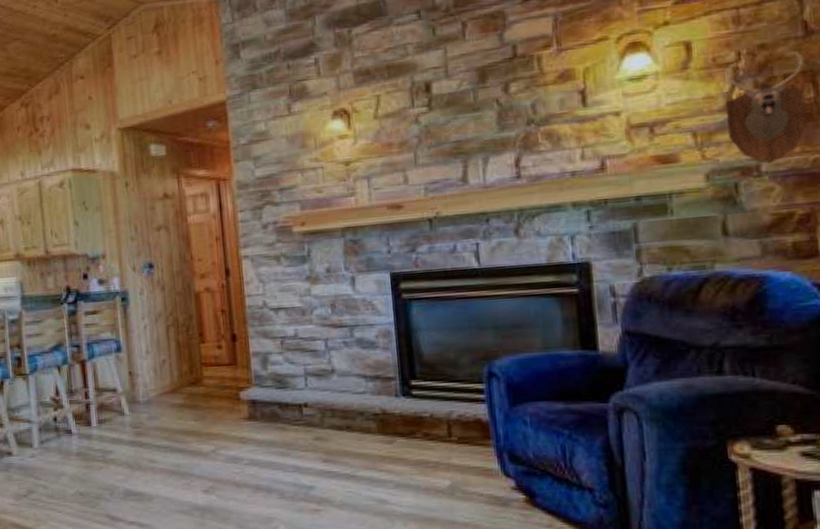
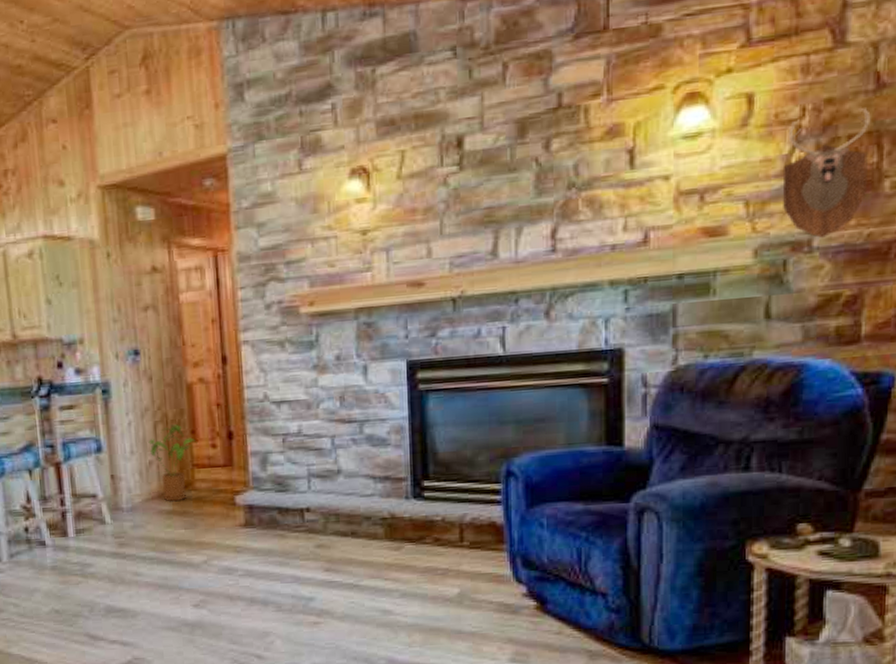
house plant: none [162,328,205,396] -> present [148,424,197,502]

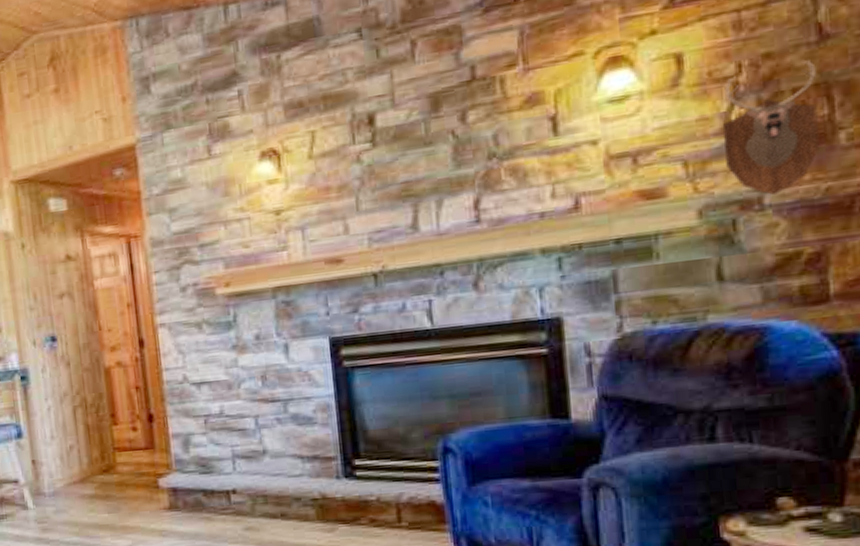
house plant: present [148,424,197,502] -> none [68,408,118,486]

